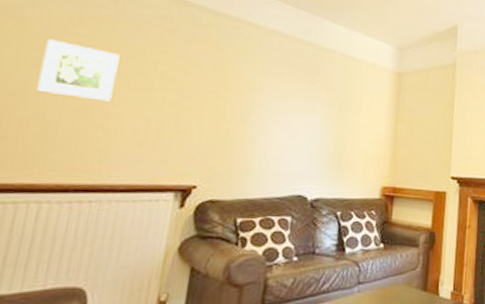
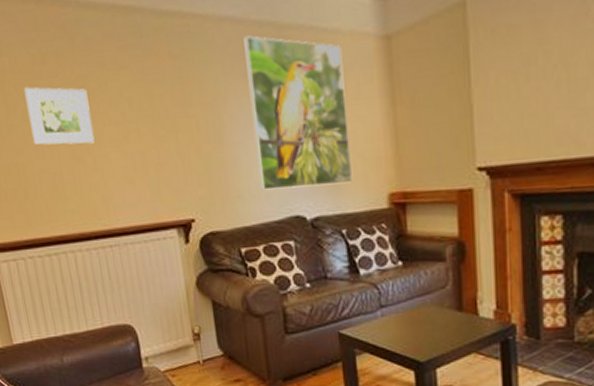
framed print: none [271,48,364,174] -> present [243,35,354,190]

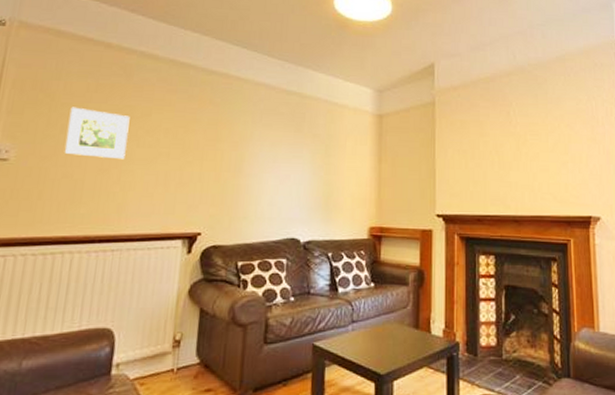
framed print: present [243,35,354,190] -> none [266,99,346,216]

